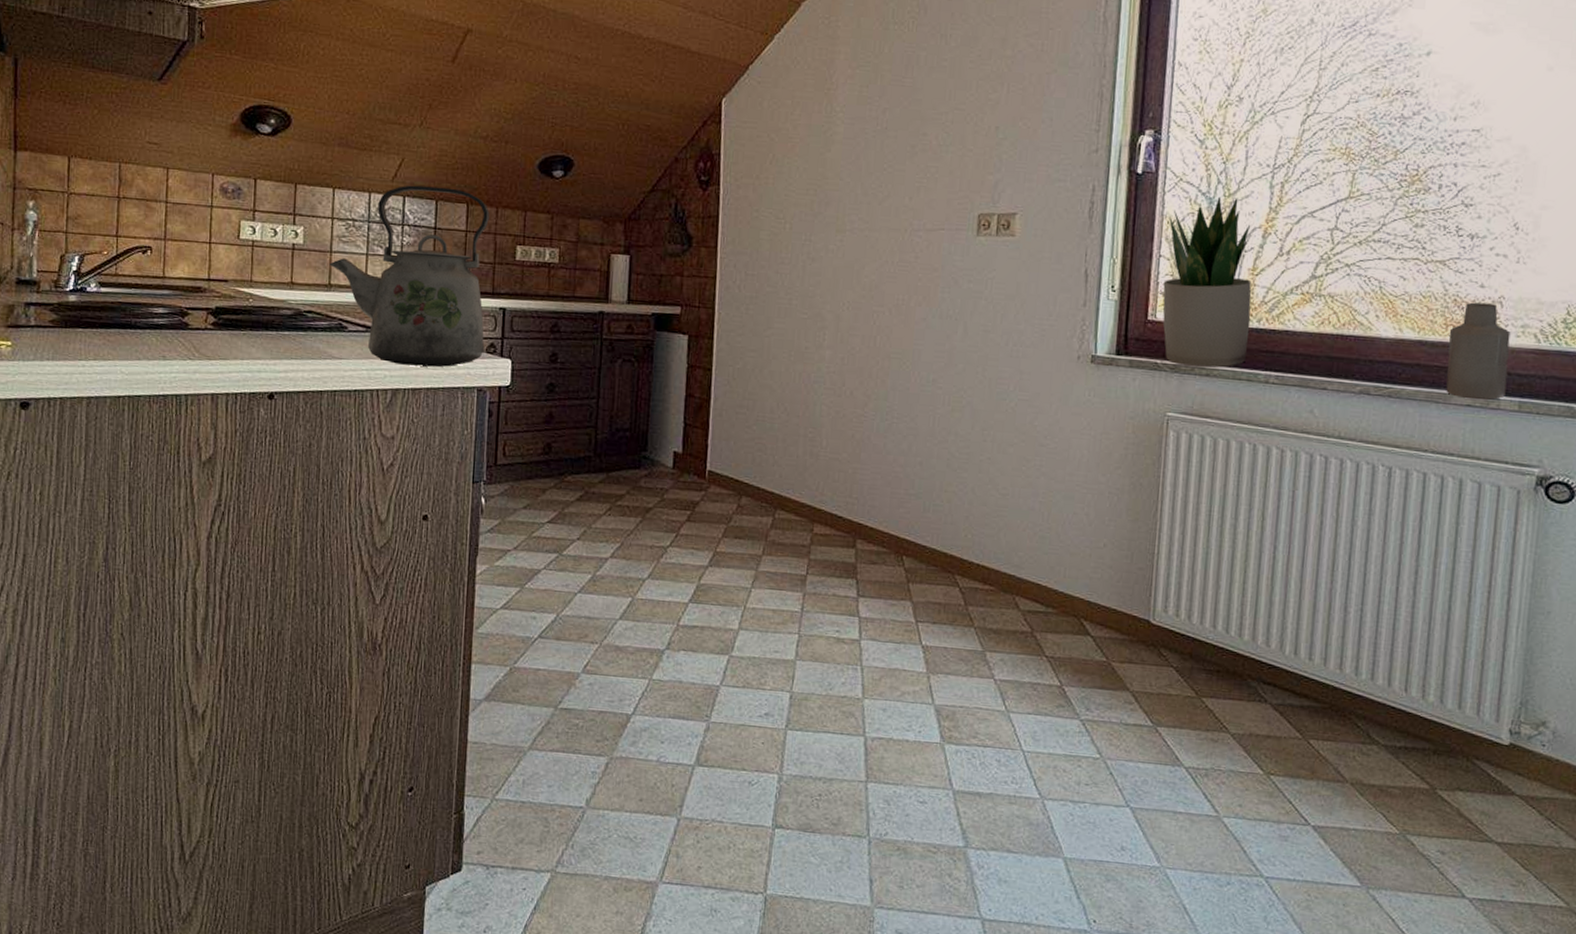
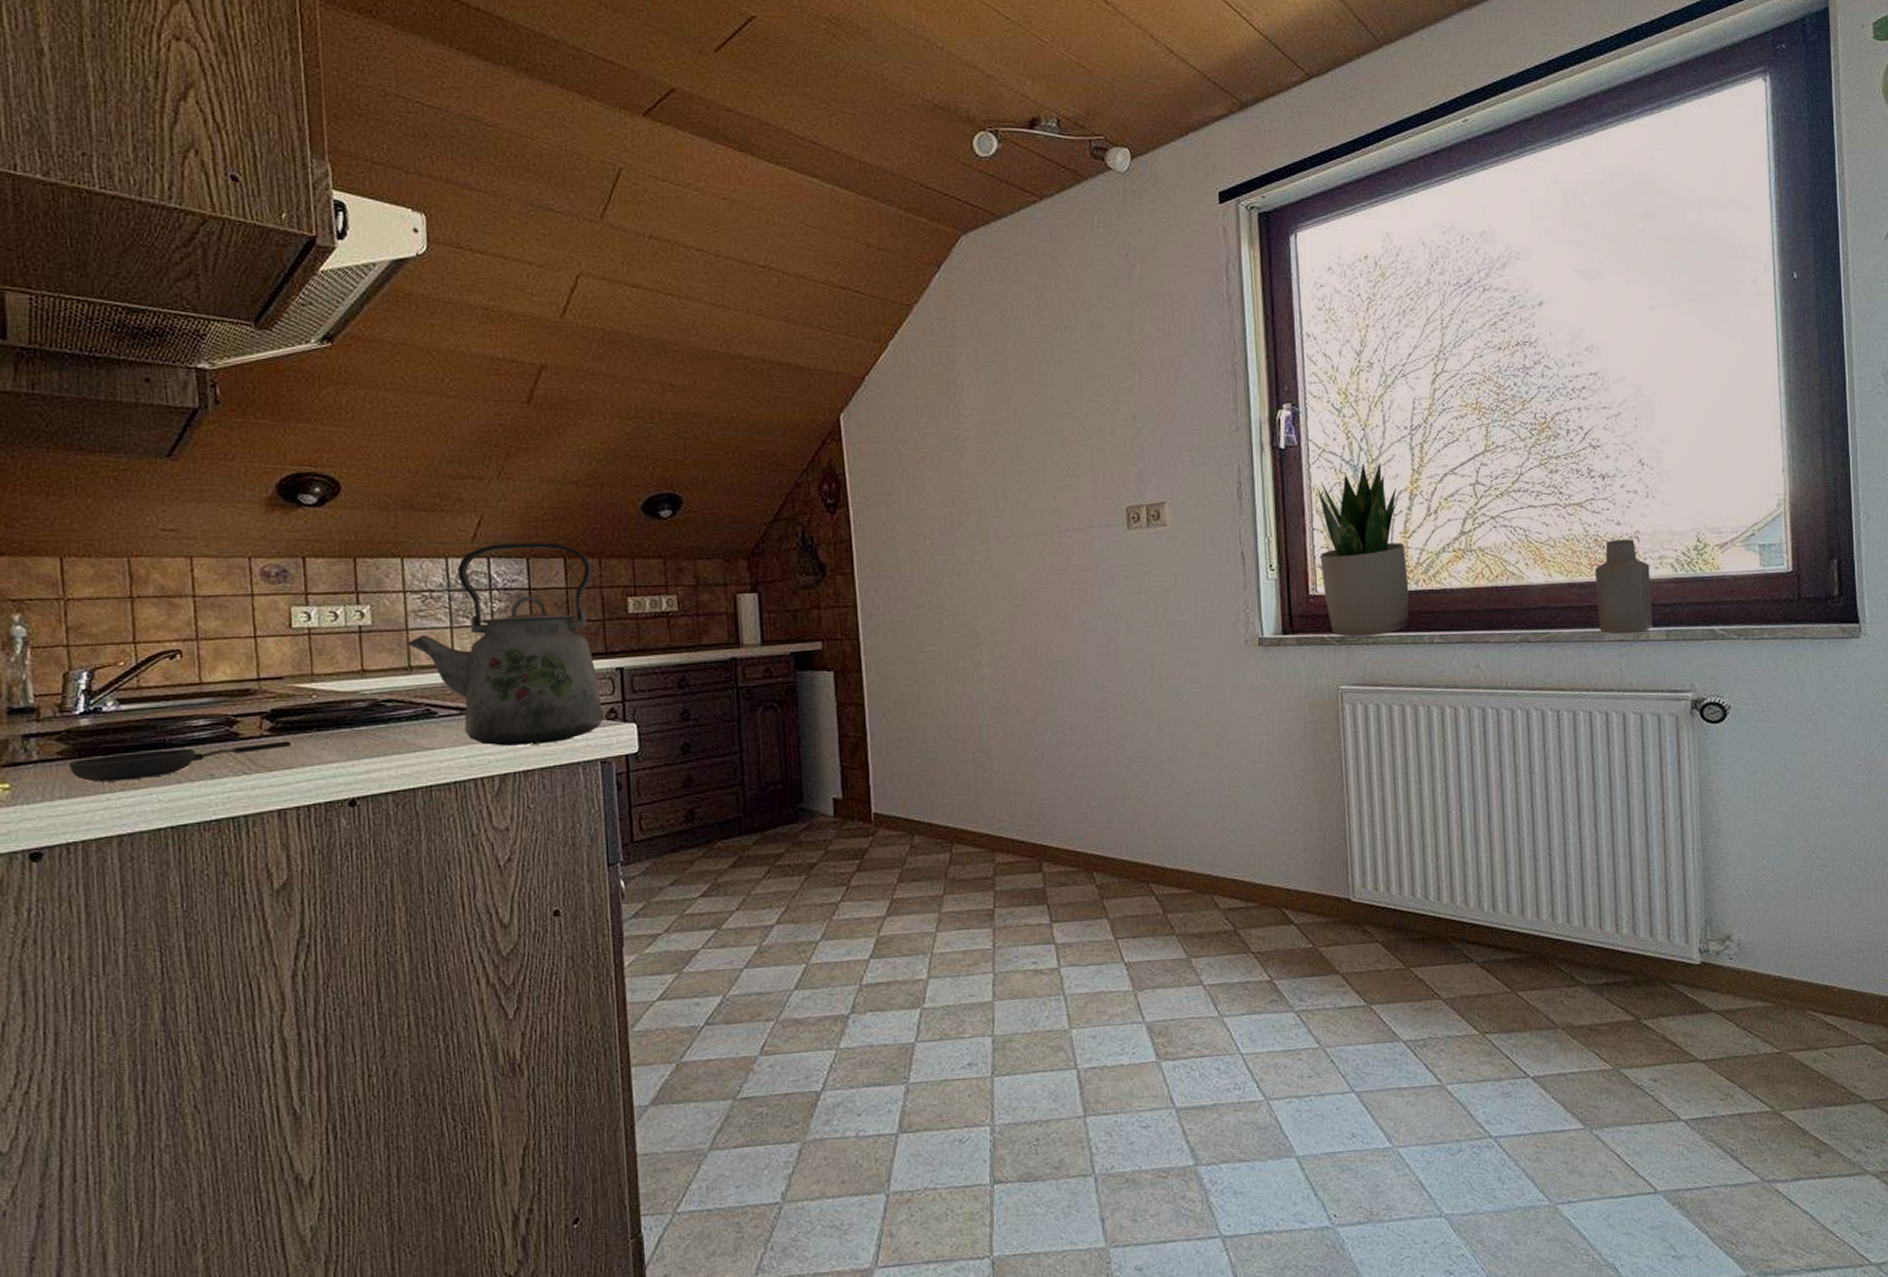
frying pan: none [57,328,228,352] -> present [69,740,291,782]

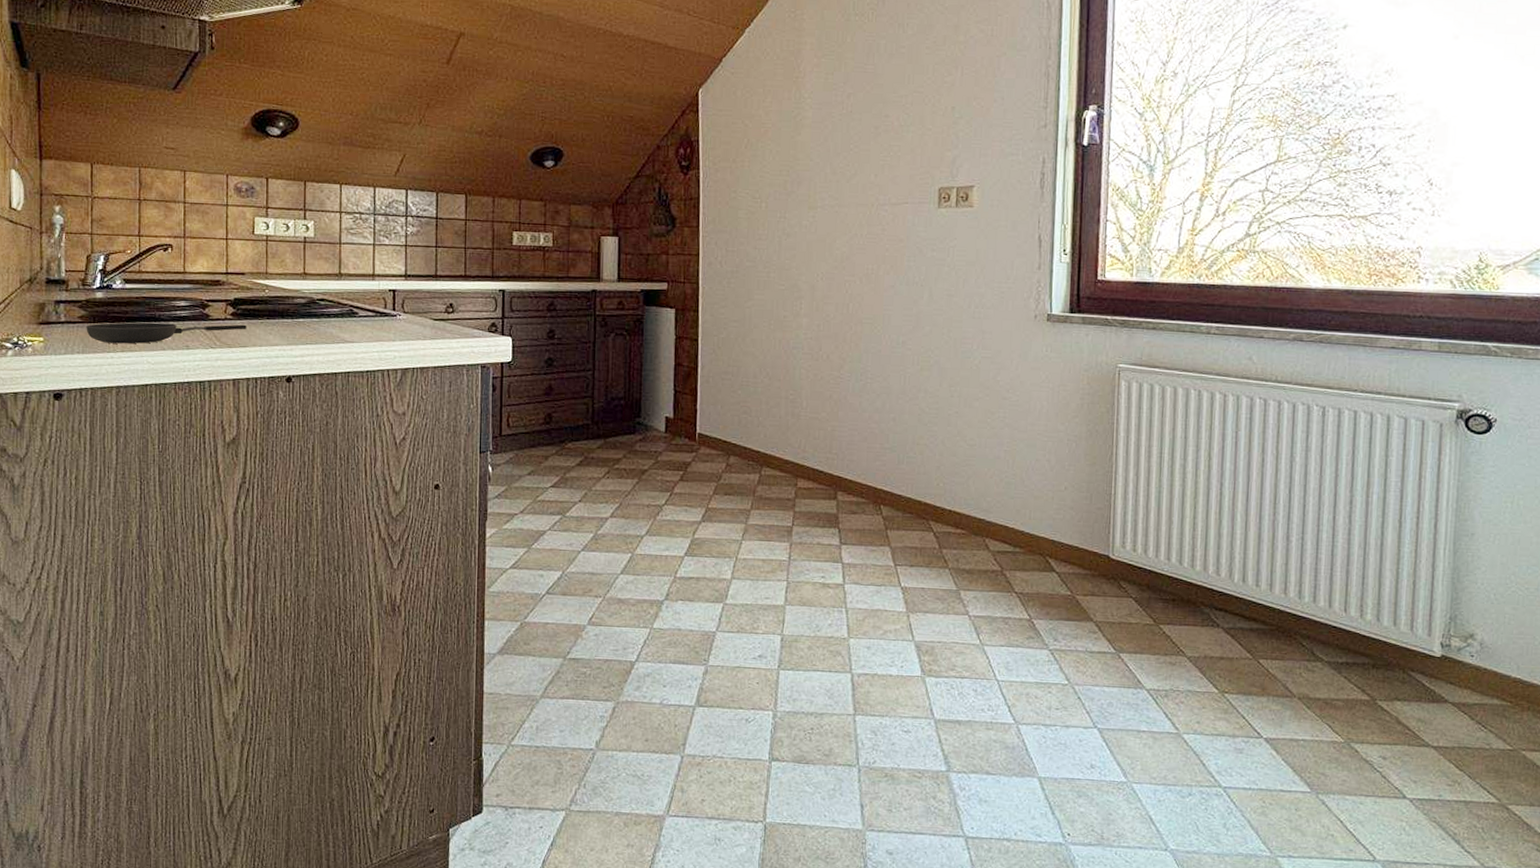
kettle: present [407,542,604,747] -> none [339,179,487,347]
planter: present [1317,463,1409,637] -> none [1110,164,1192,322]
vase: present [1594,539,1653,635] -> none [1372,253,1429,343]

